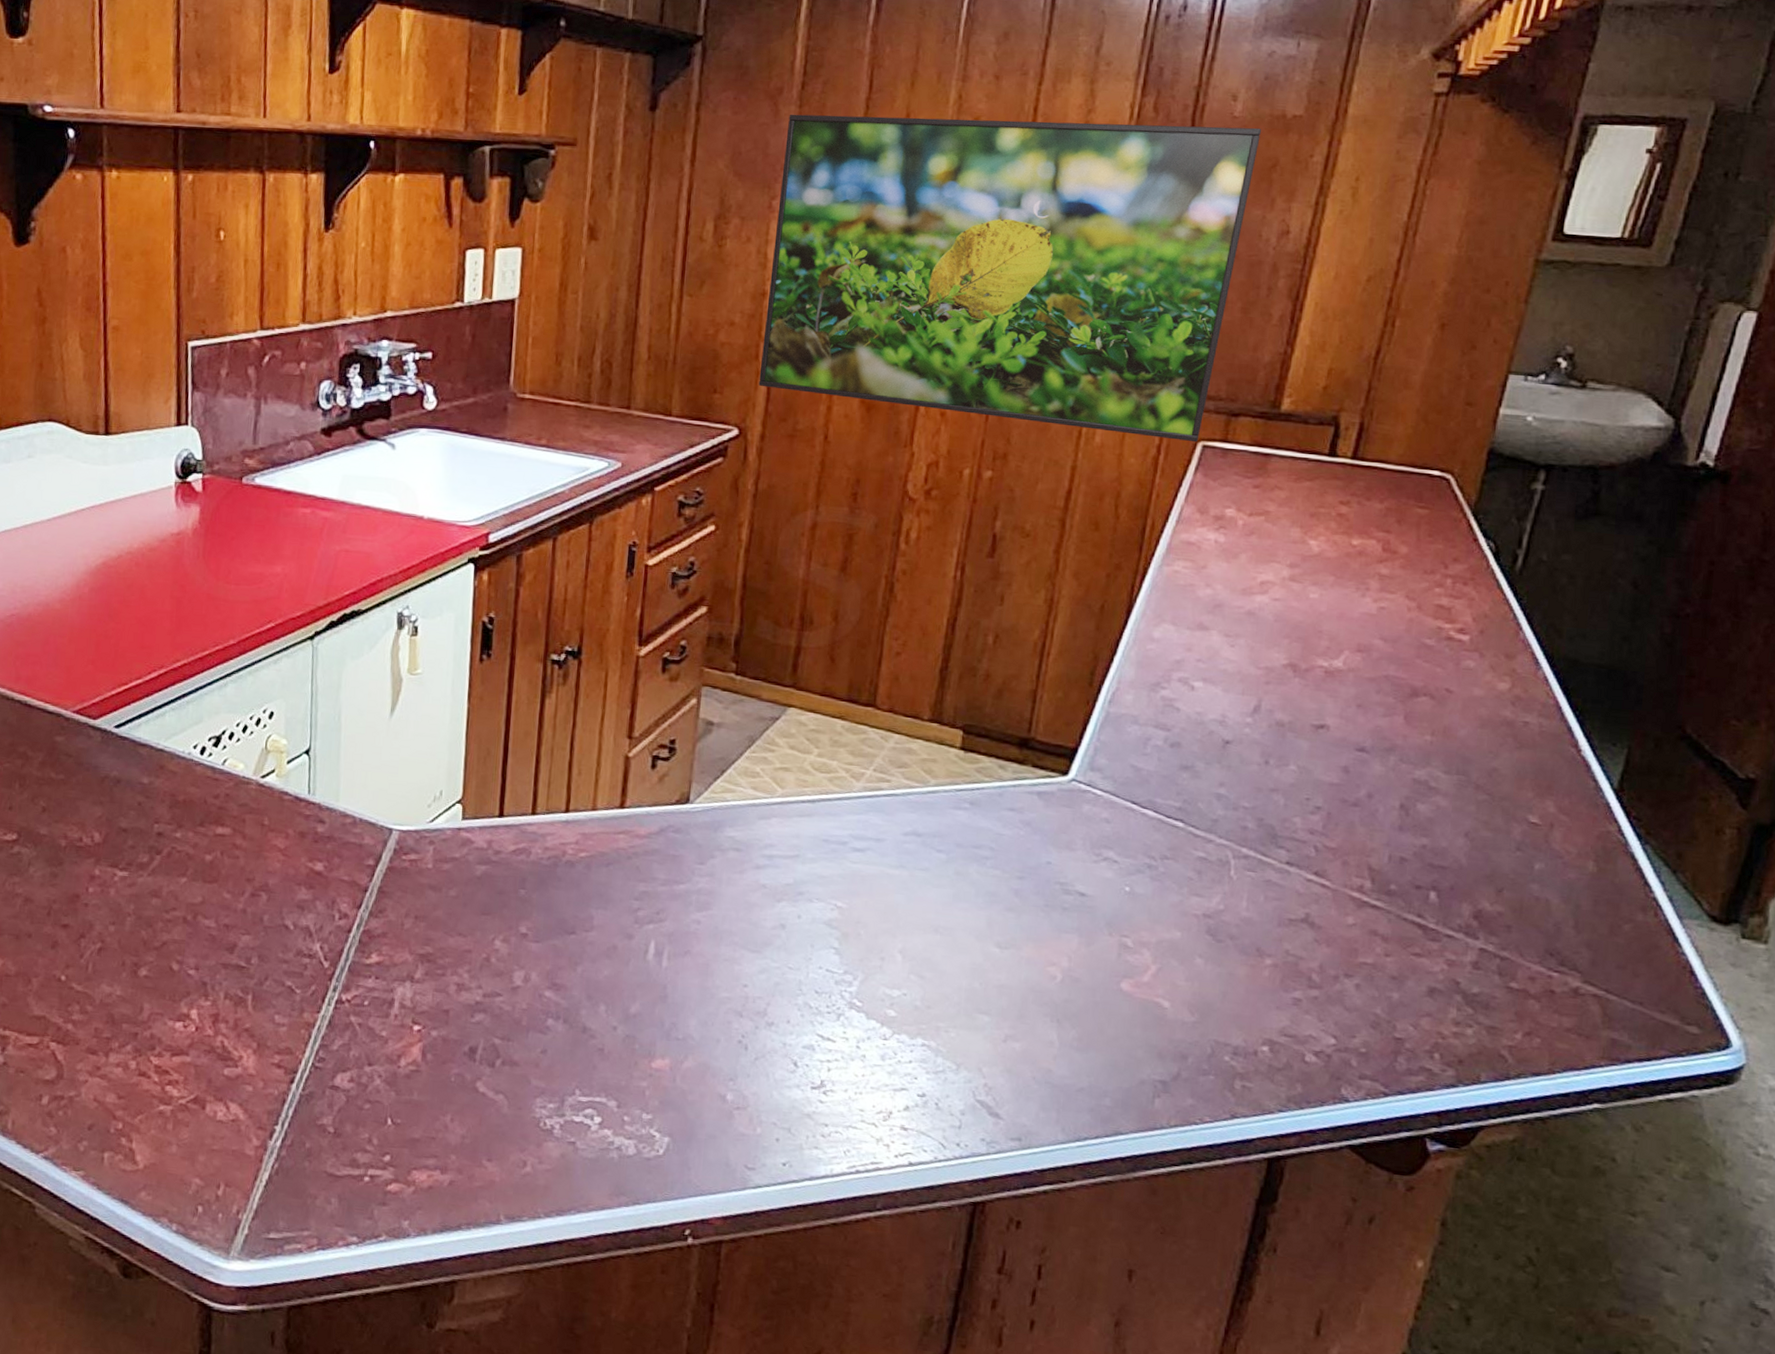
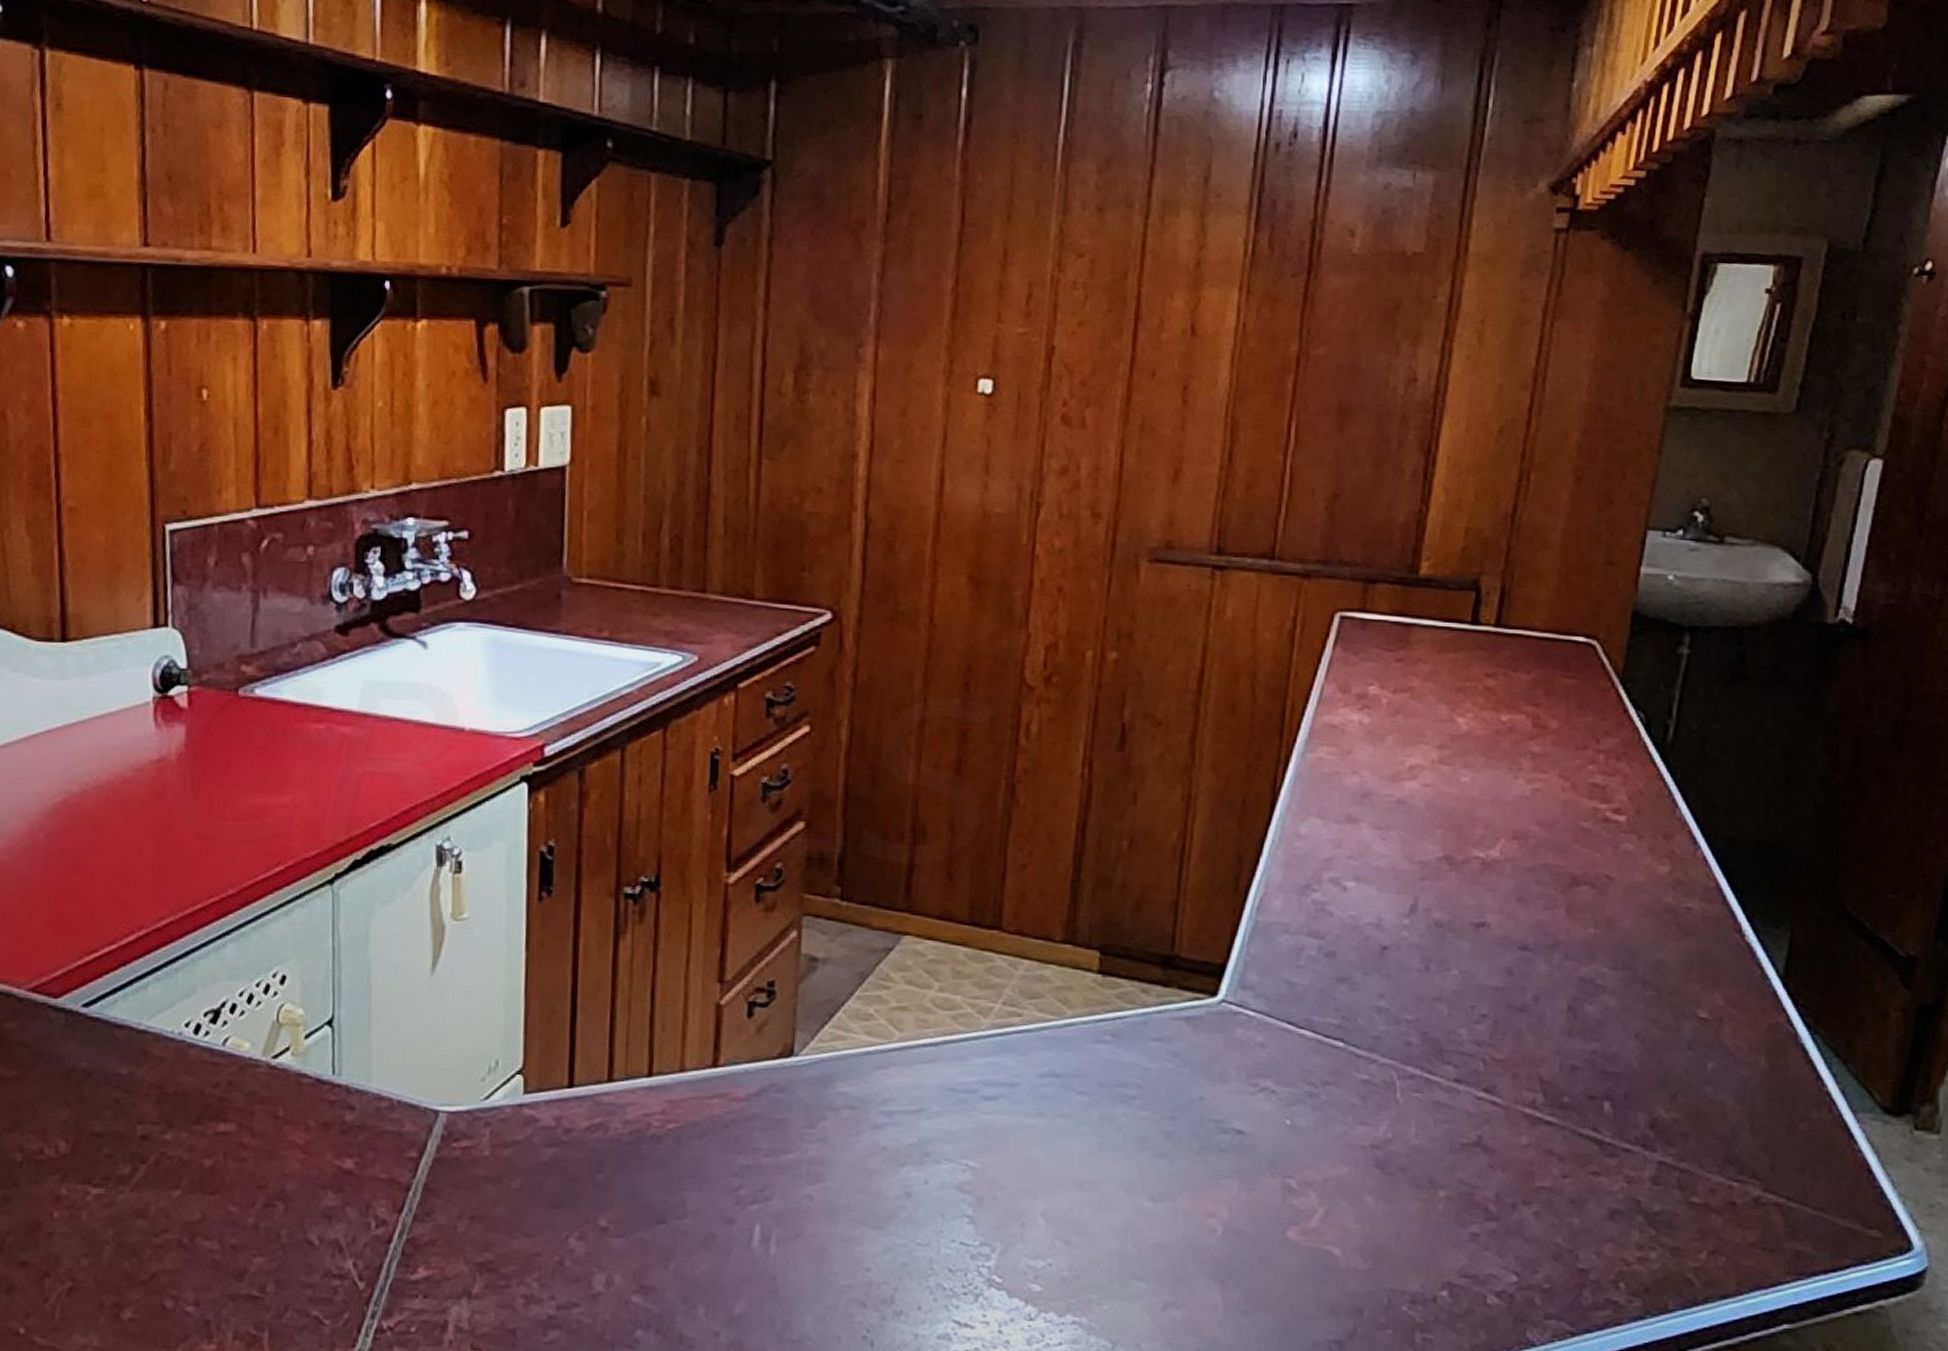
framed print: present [758,114,1262,443] -> none [852,250,1382,613]

